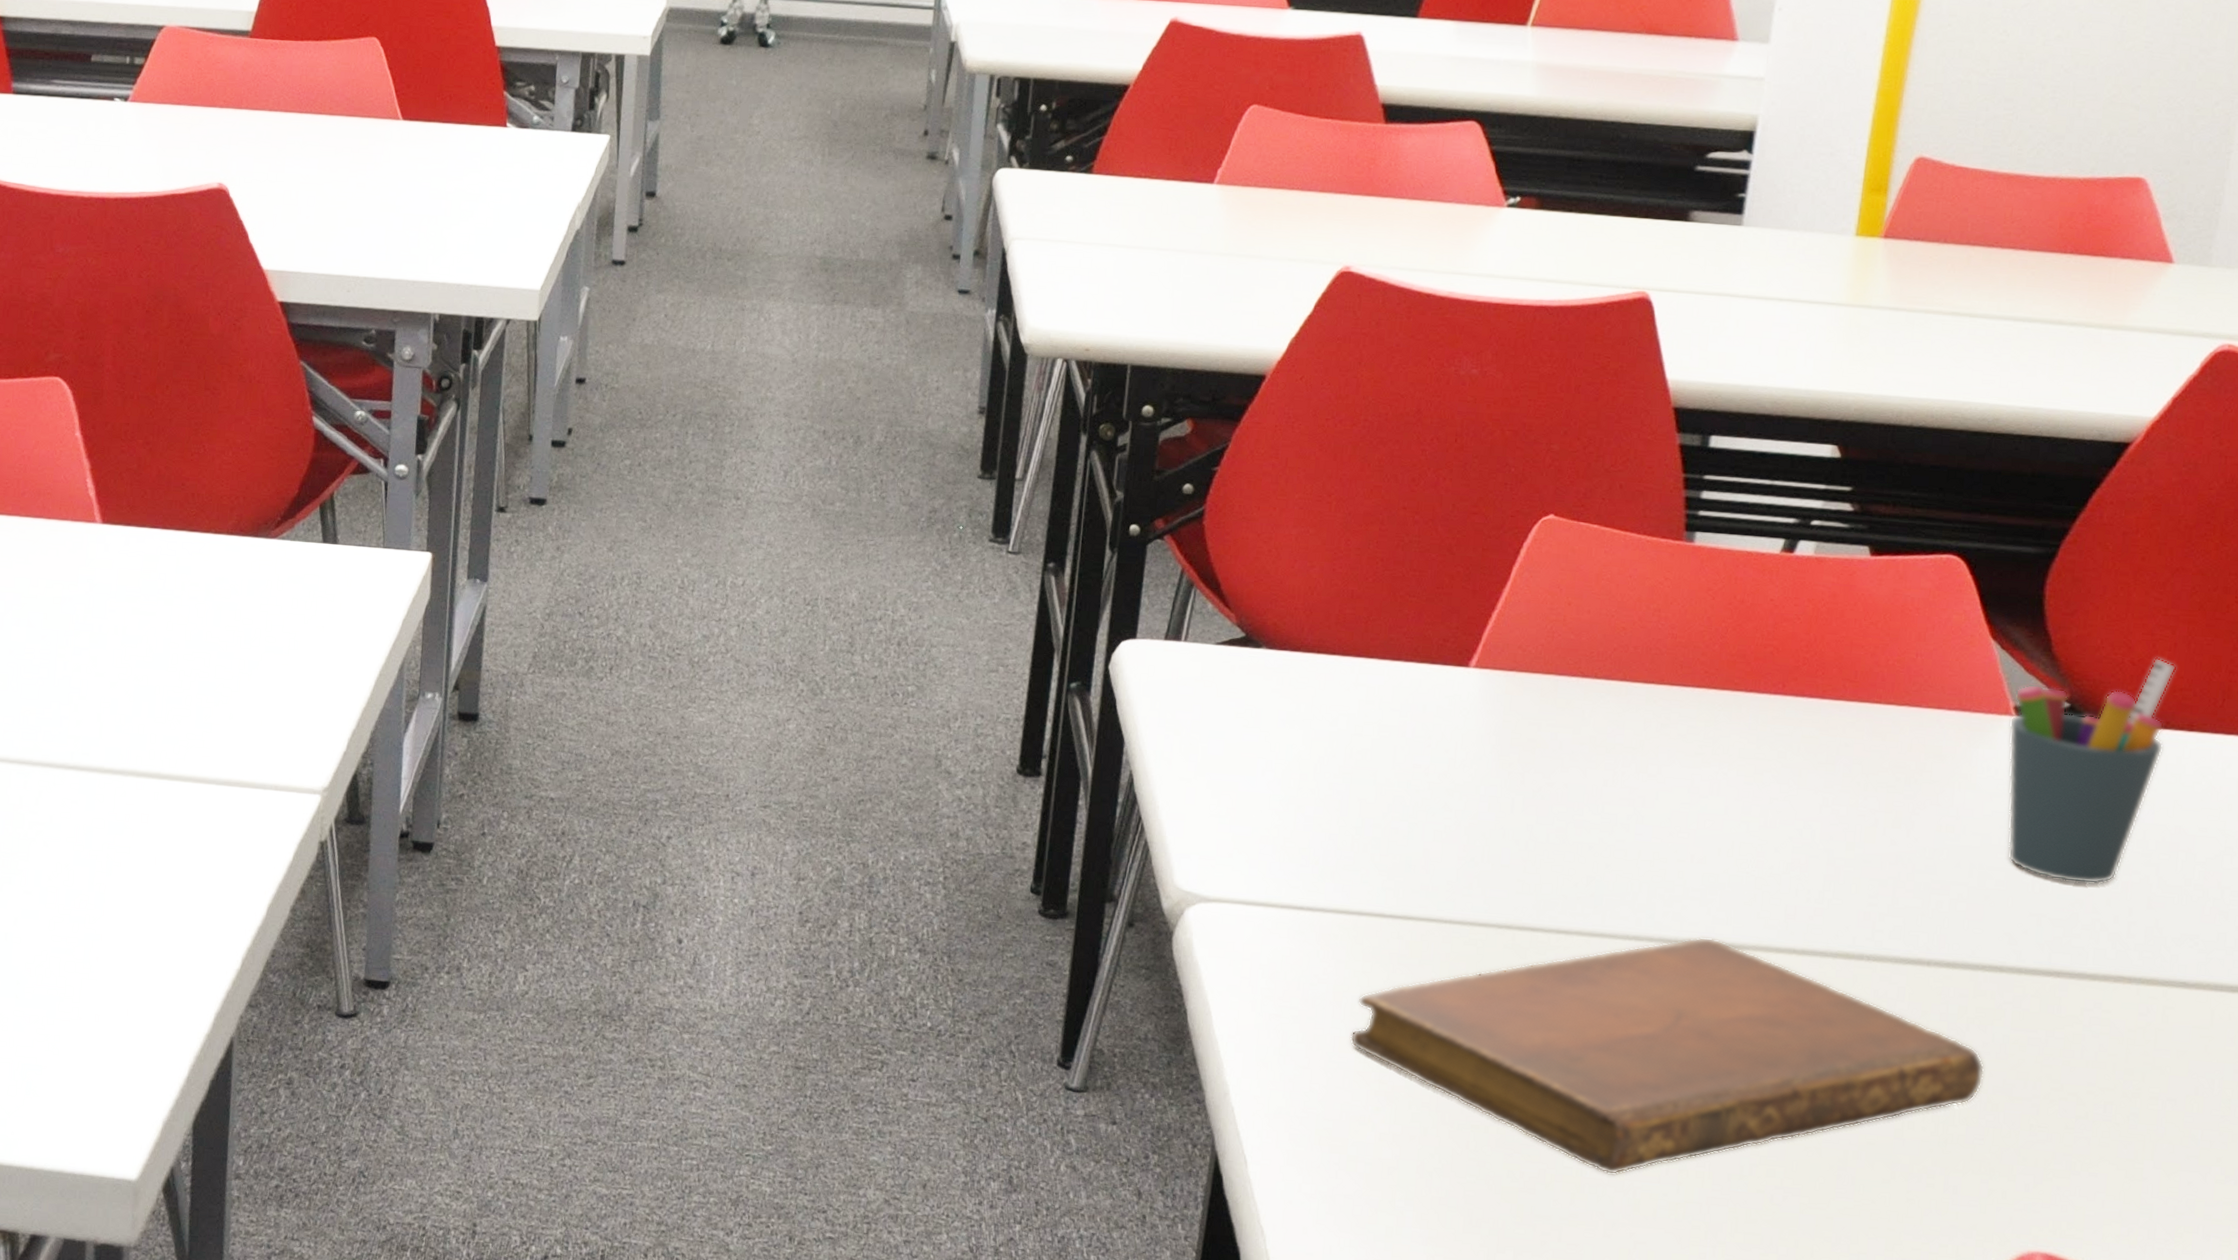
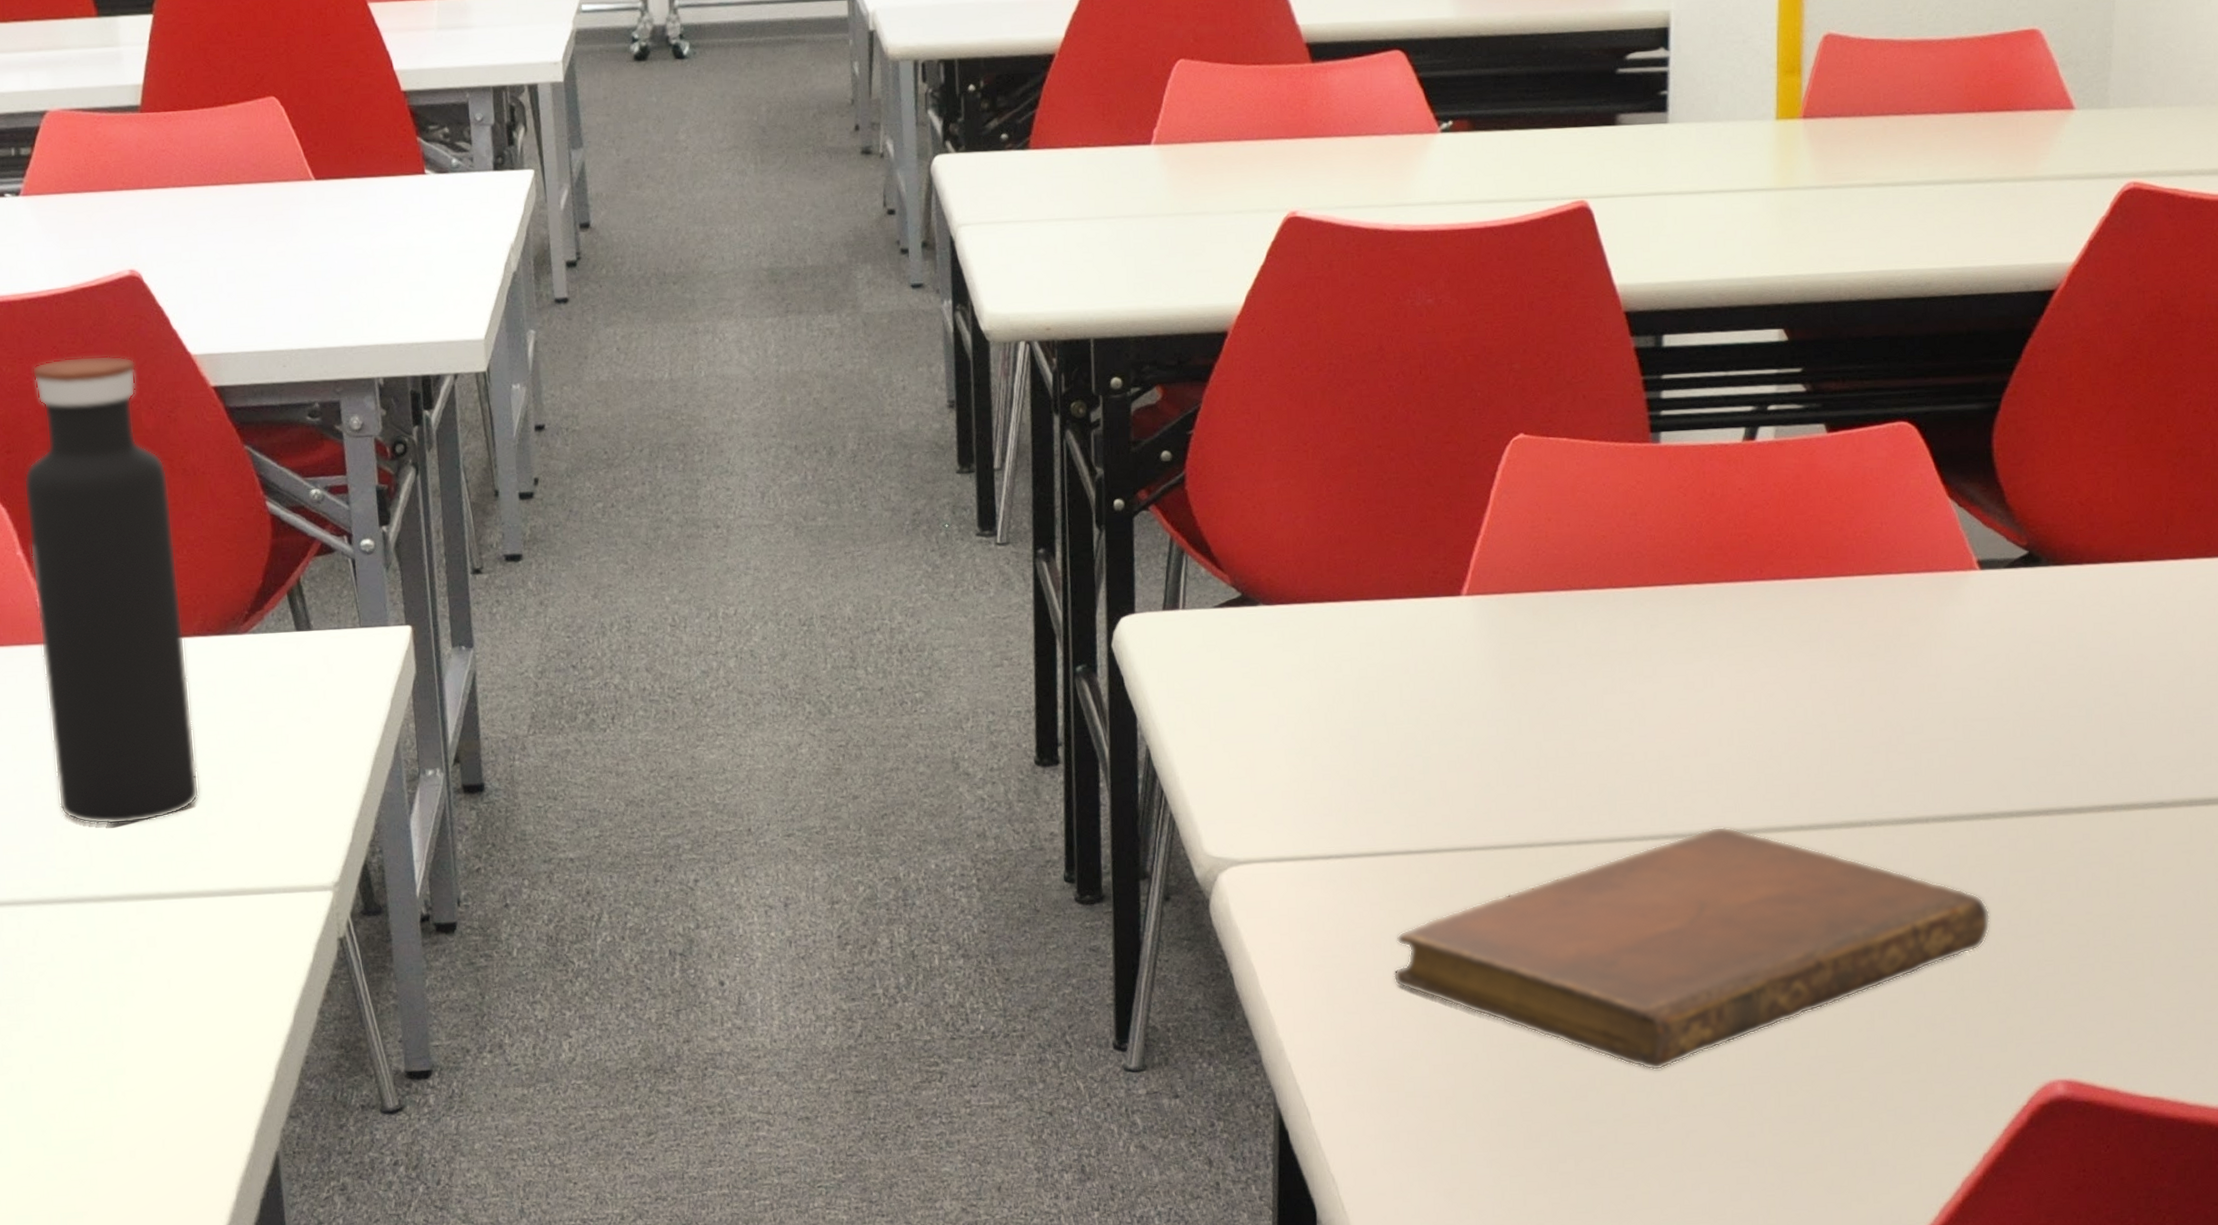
water bottle: none [78,257,225,703] -> present [23,355,200,825]
pen holder: present [2008,657,2176,885] -> none [1974,494,2121,723]

